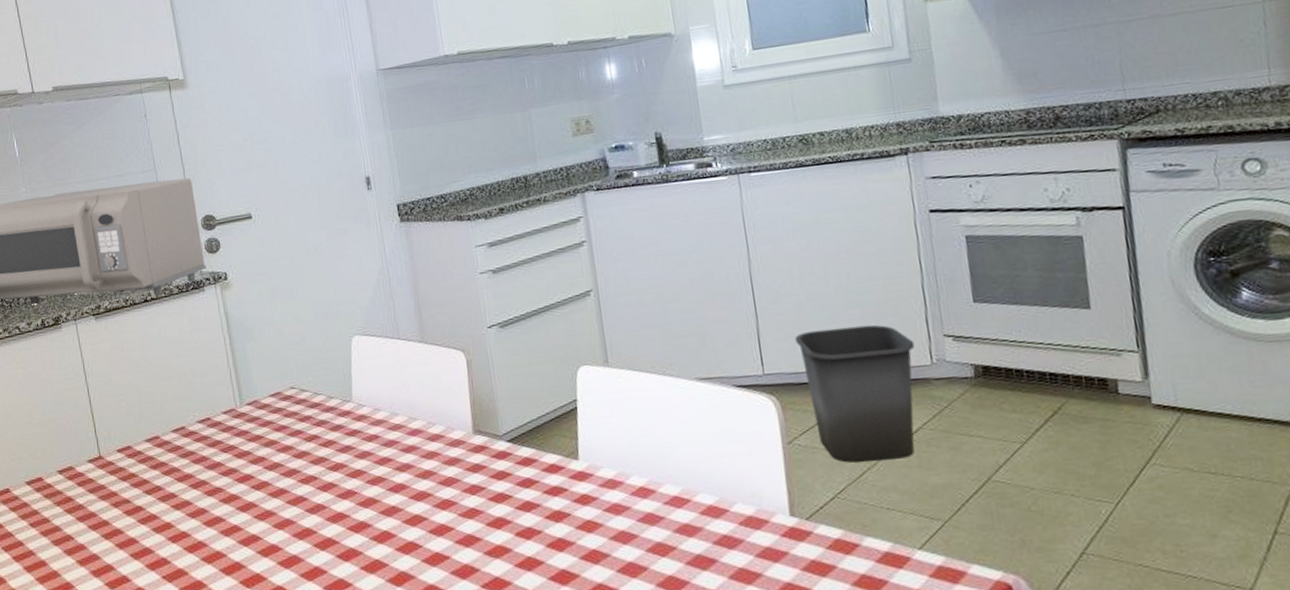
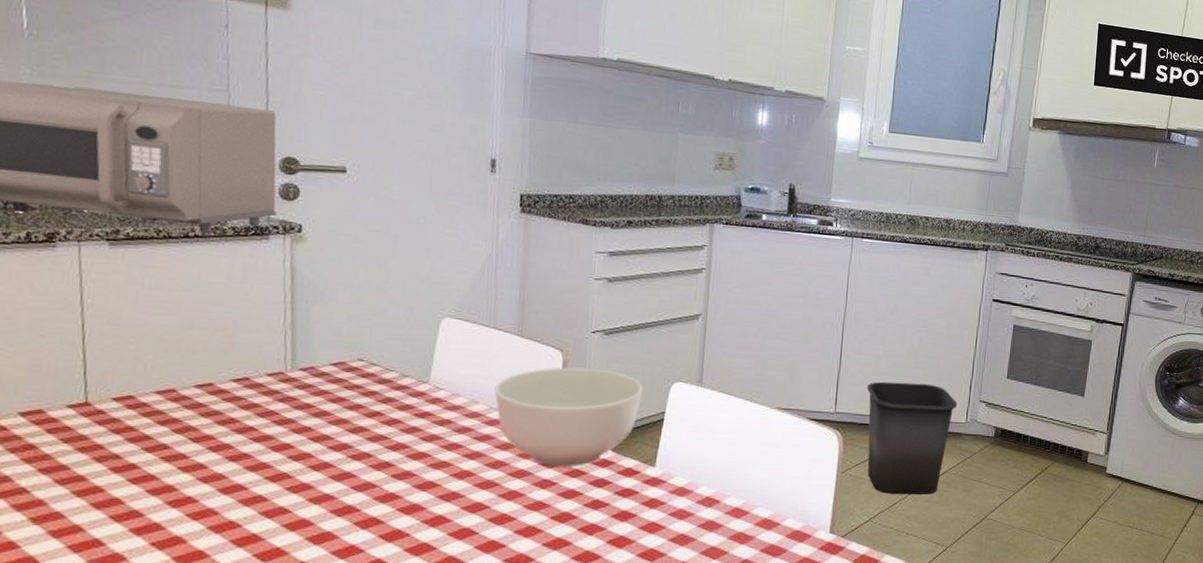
bowl: none [410,363,551,471] -> present [494,367,643,467]

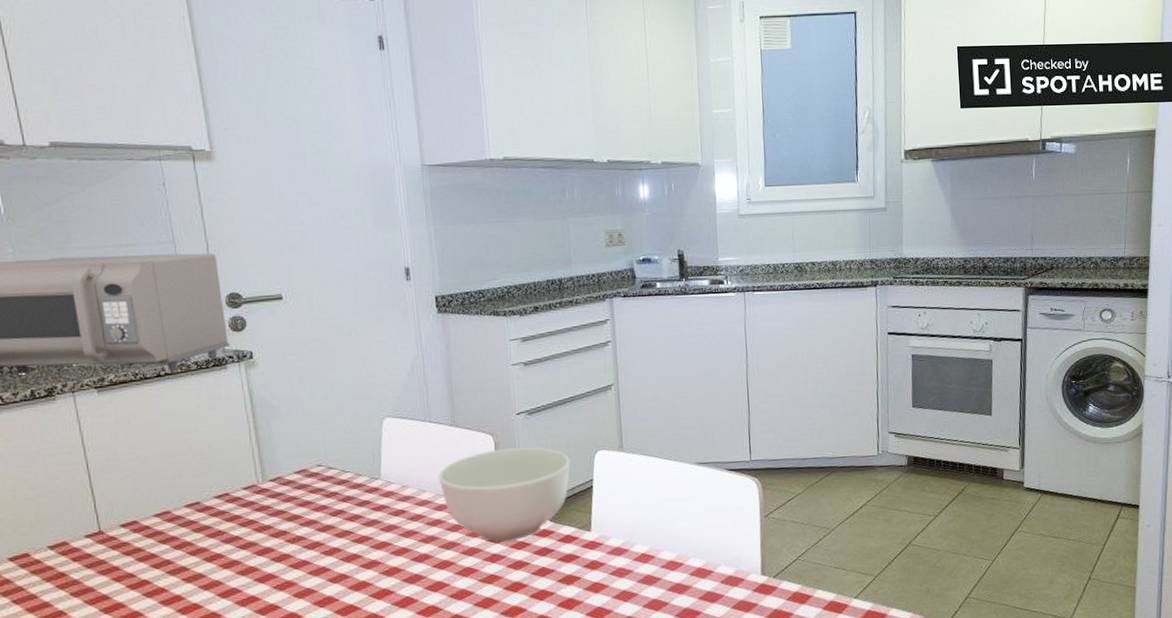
waste bin: present [866,381,958,495] -> none [777,422,867,532]

